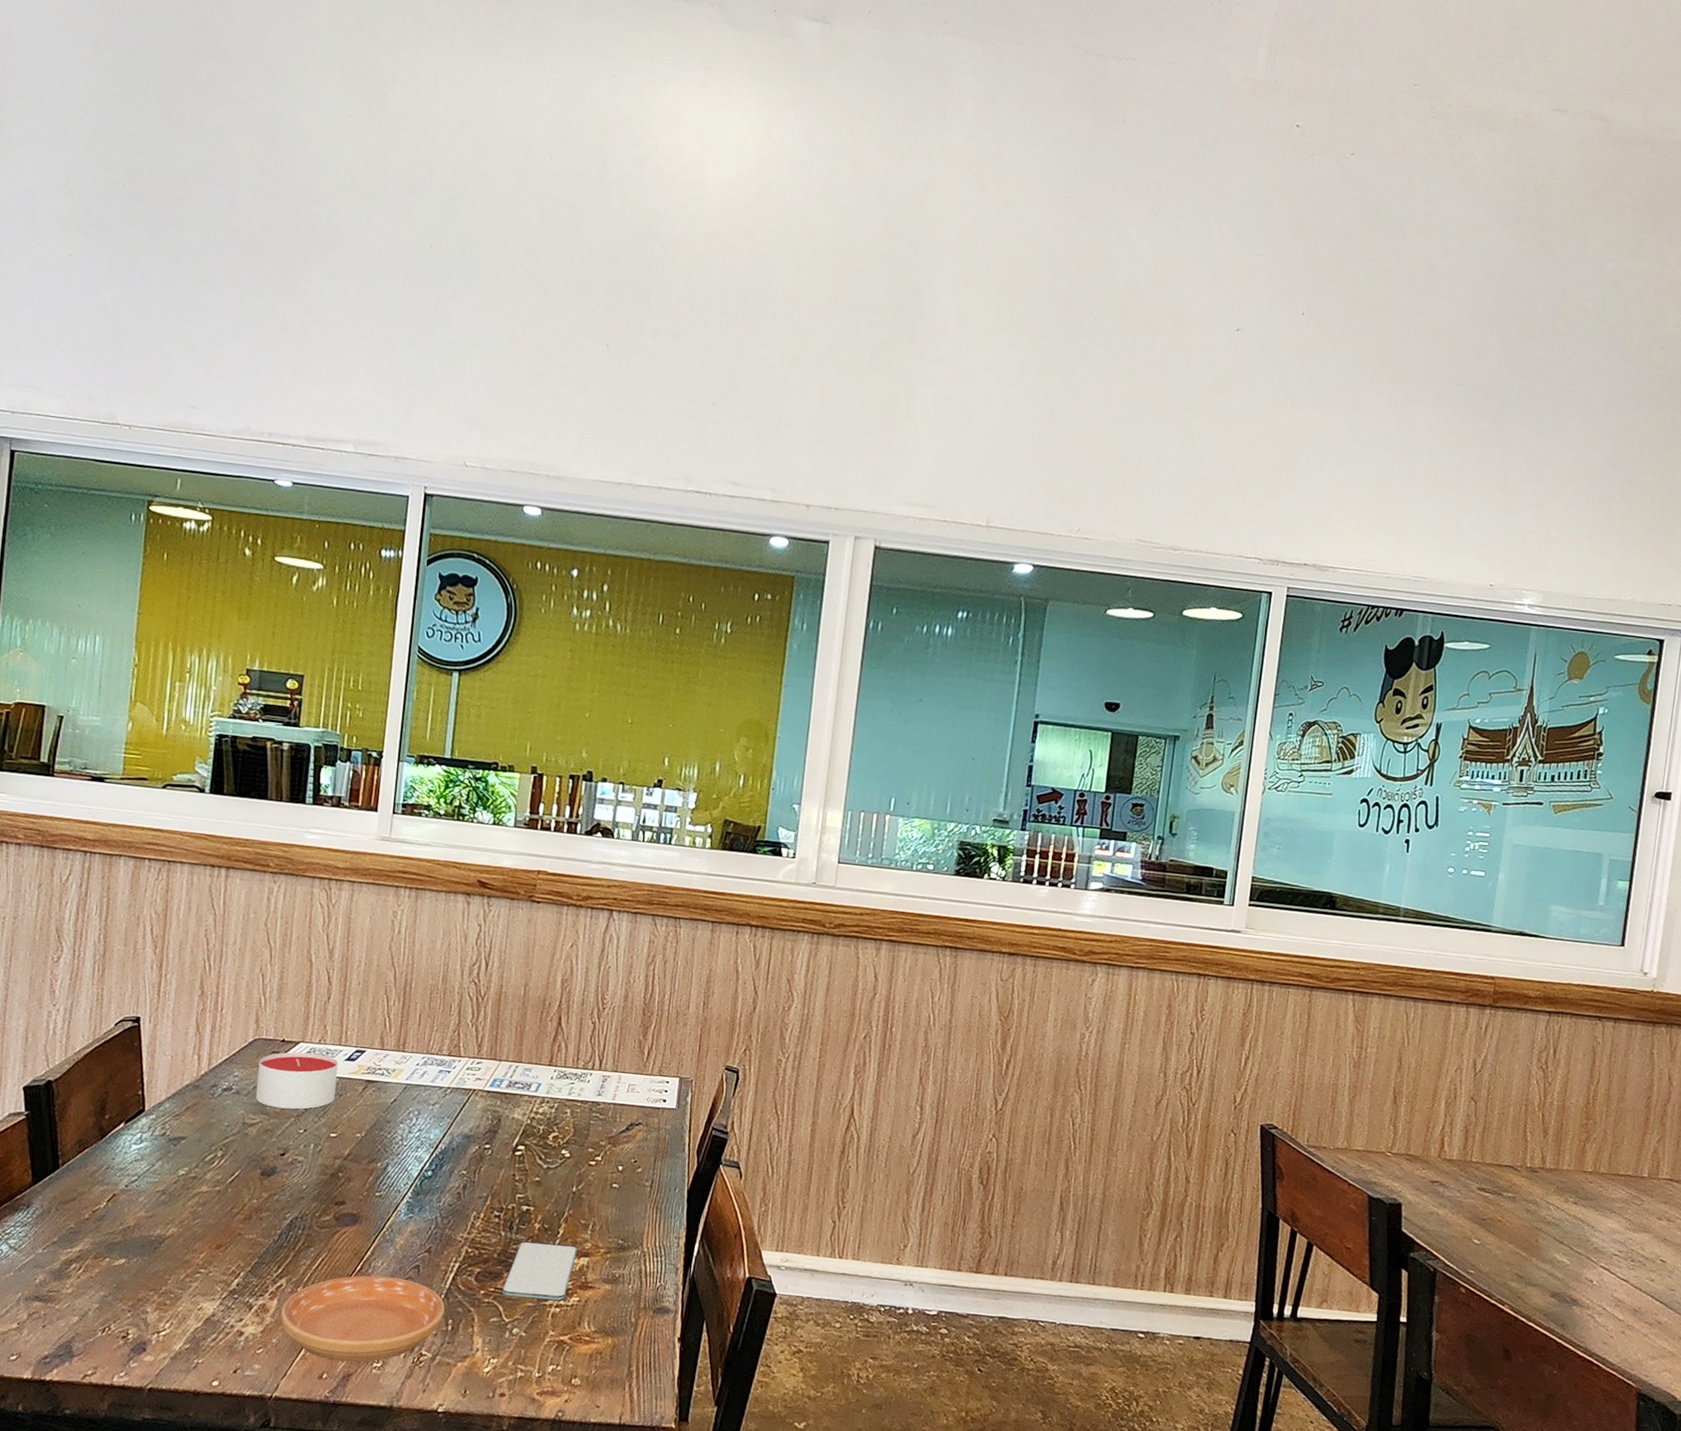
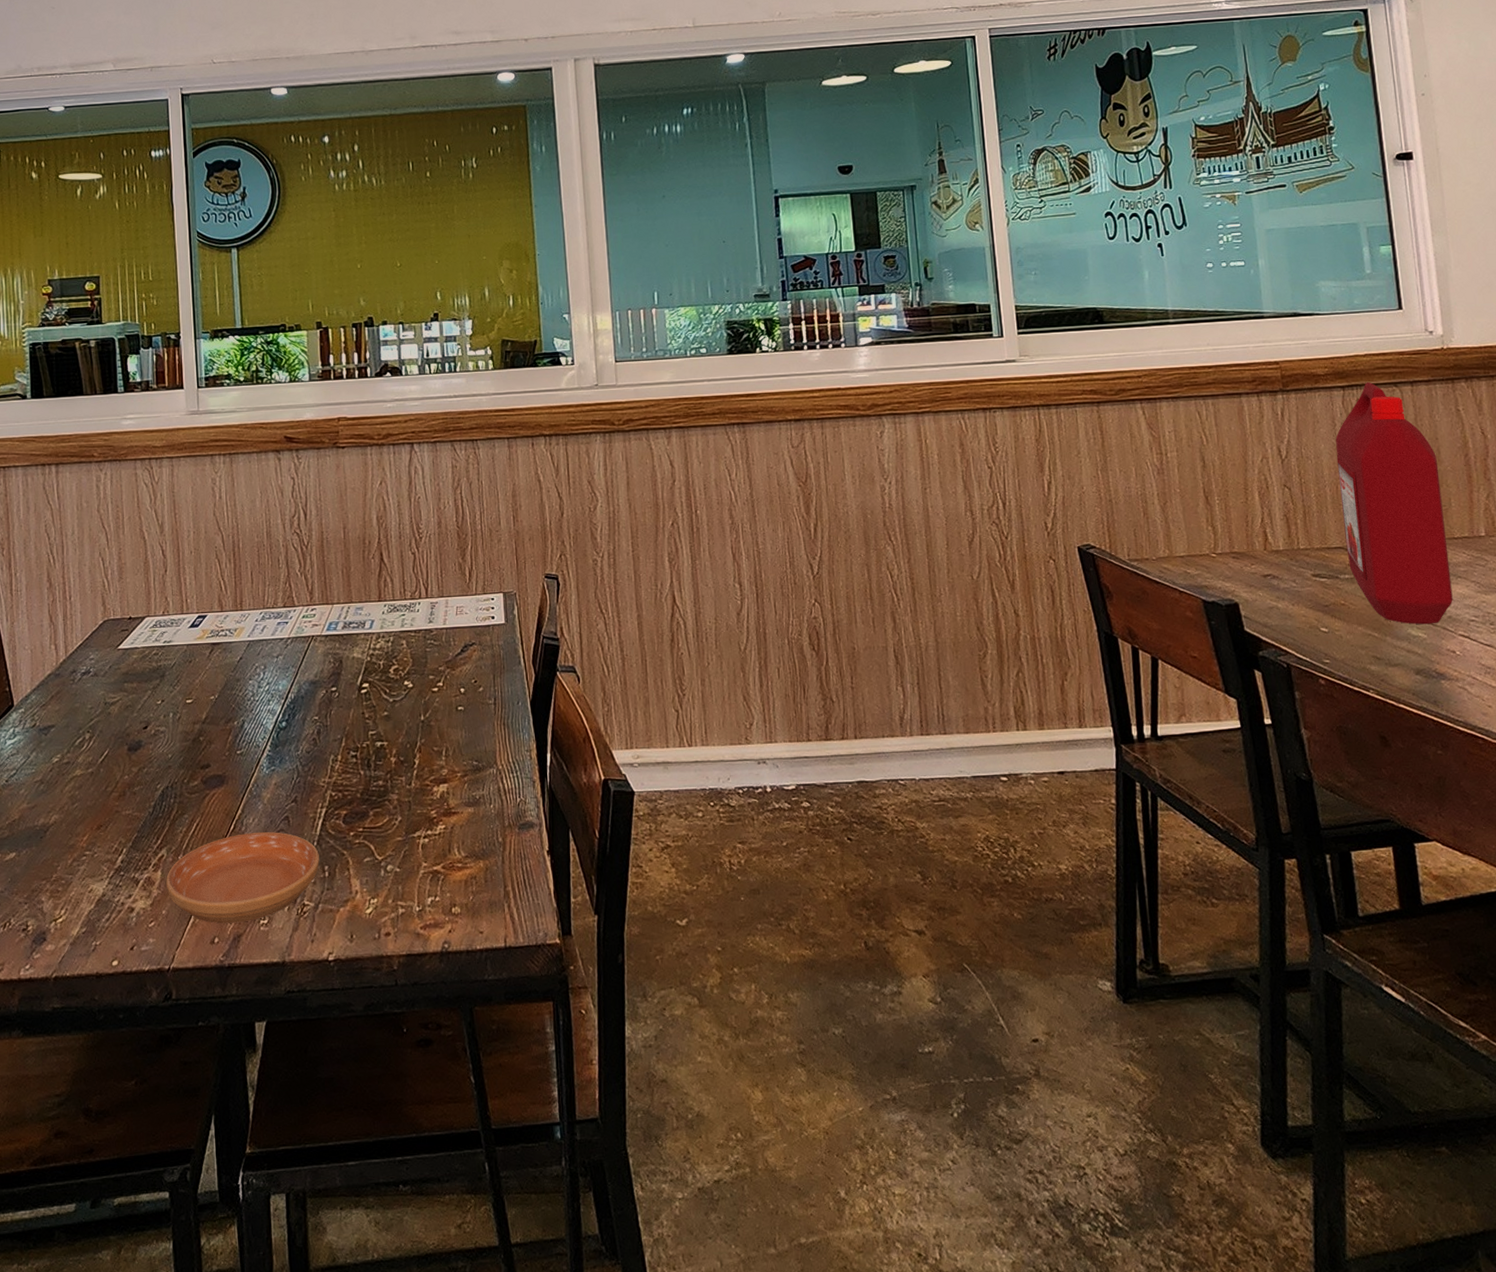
candle: present [255,1052,338,1110] -> none [111,625,185,684]
smartphone: present [502,1241,578,1301] -> none [370,774,435,834]
ketchup jug: none [1514,1011,1621,1252] -> present [1335,381,1453,625]

